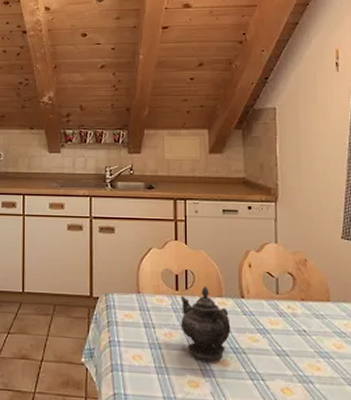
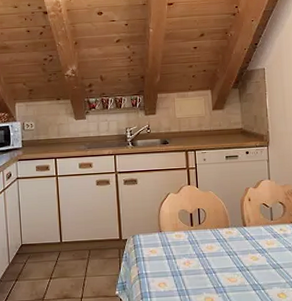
teapot: present [180,286,231,360] -> none [195,220,237,279]

